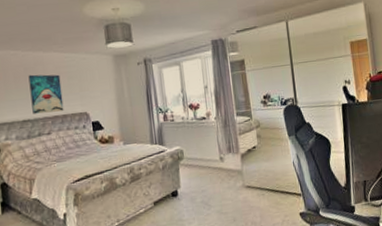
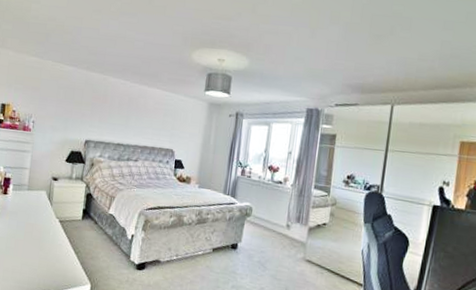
wall art: present [28,74,64,114] -> none [127,104,158,143]

